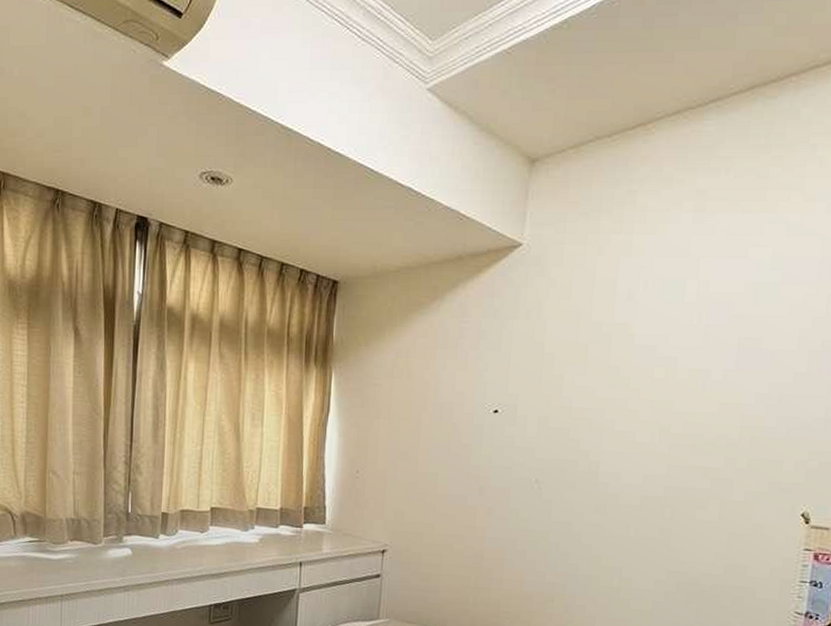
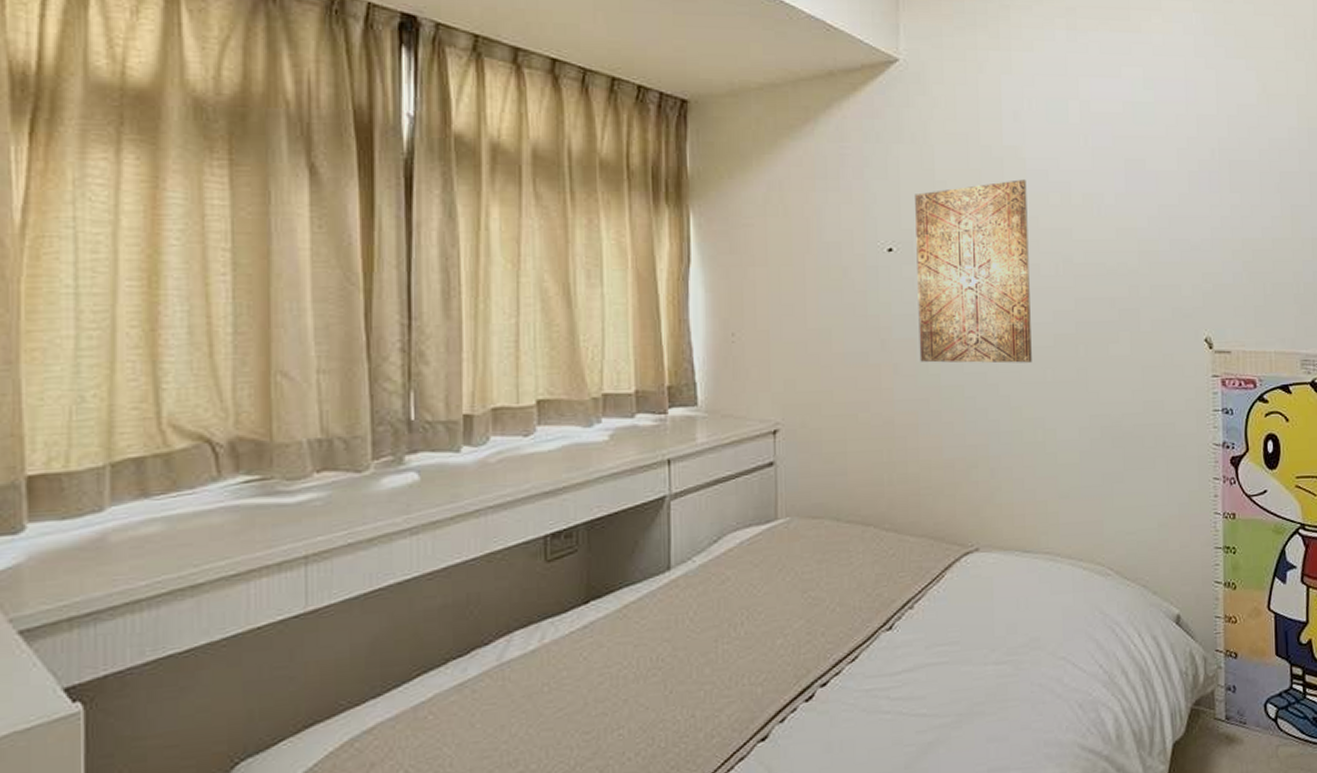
wall art: none [511,354,633,519] -> present [915,179,1032,363]

